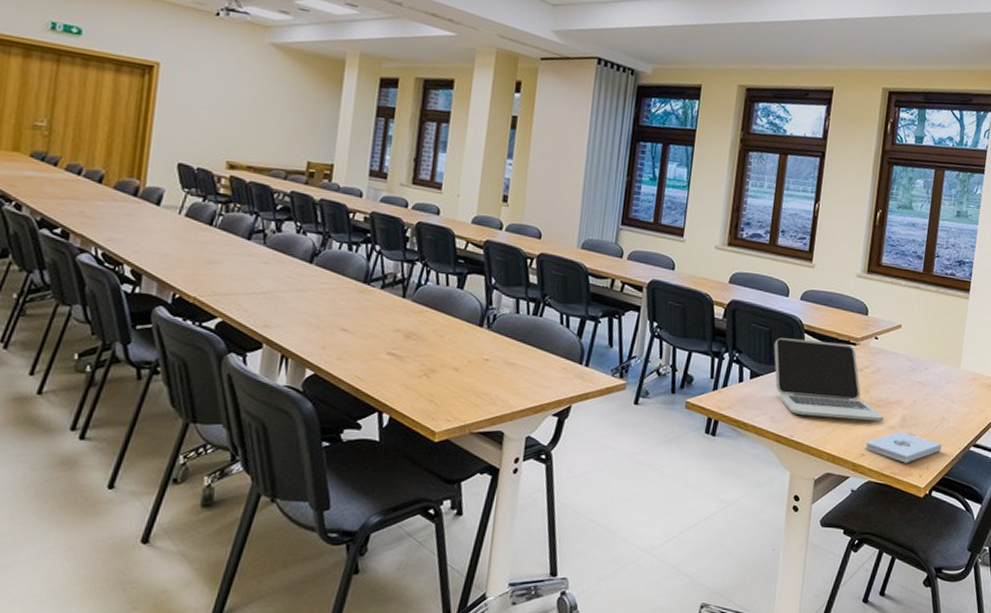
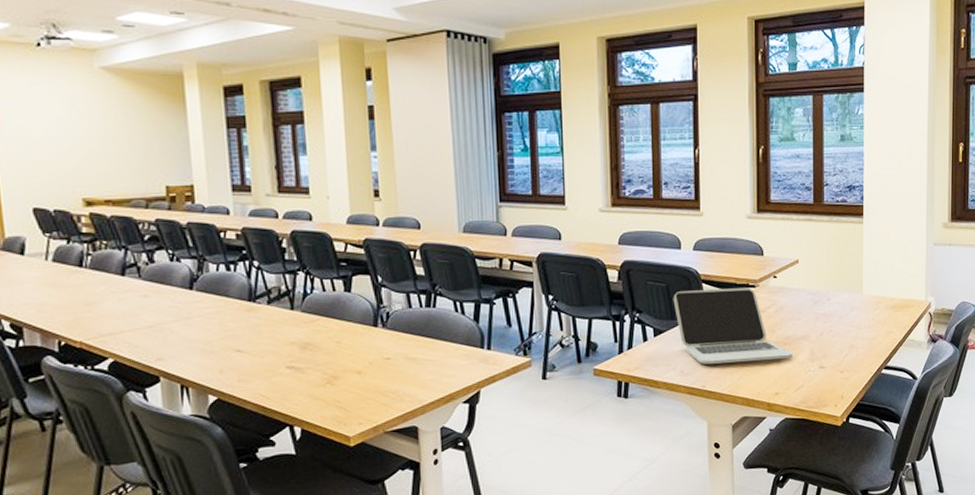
notepad: present [865,431,942,463] -> none [778,365,853,395]

